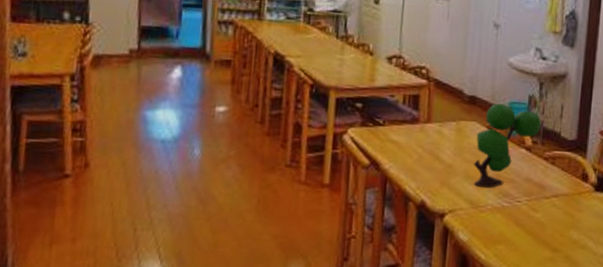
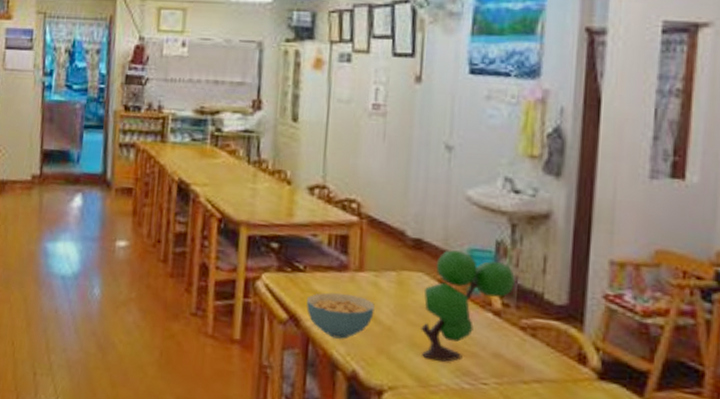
cereal bowl: none [385,141,439,177] -> present [307,292,375,339]

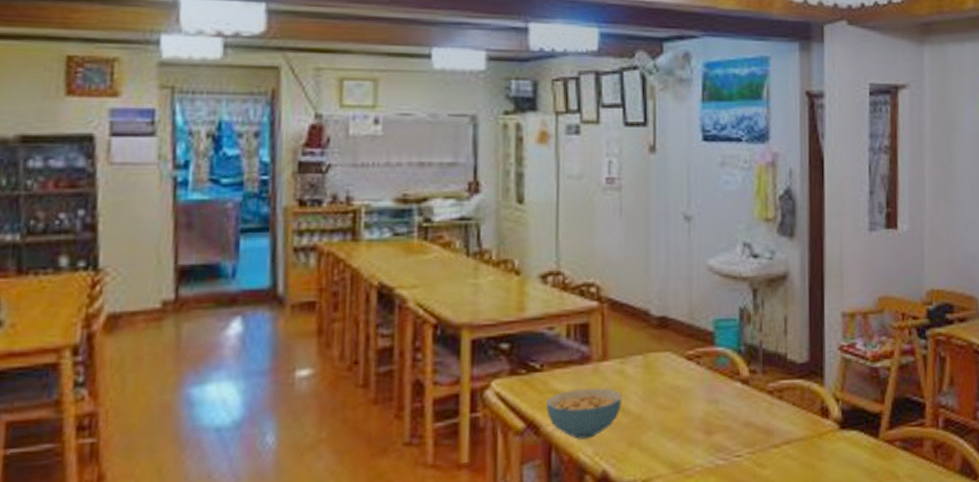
plant: present [421,250,515,362] -> none [672,323,759,442]

